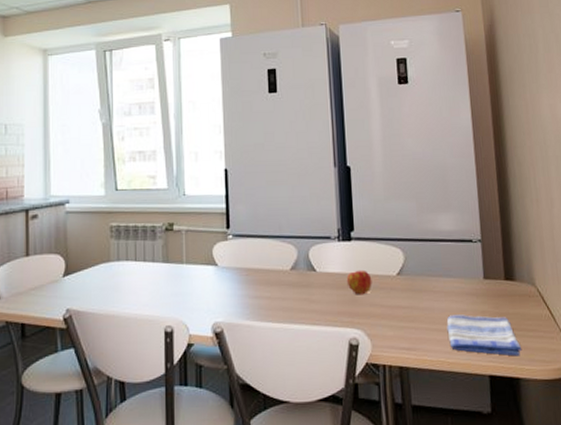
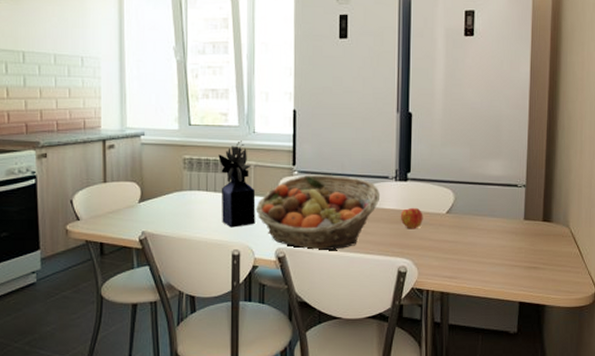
vase: none [147,204,189,301] -> present [218,141,256,228]
fruit basket: none [188,237,324,324] -> present [255,174,381,251]
dish towel: present [446,314,521,356] -> none [486,250,549,287]

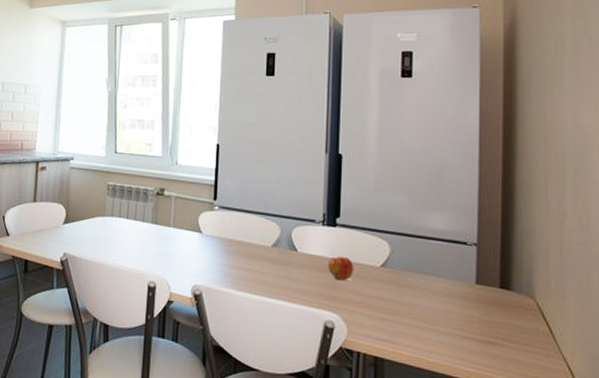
vase: present [218,141,256,228] -> none [140,171,175,259]
fruit basket: present [255,174,381,251] -> none [174,210,306,294]

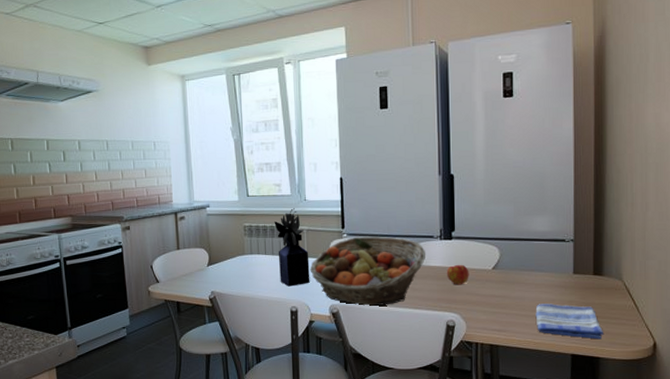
vase: none [140,171,175,259] -> present [274,208,310,287]
fruit basket: none [174,210,306,294] -> present [310,236,426,307]
dish towel: none [429,315,511,368] -> present [535,303,603,340]

